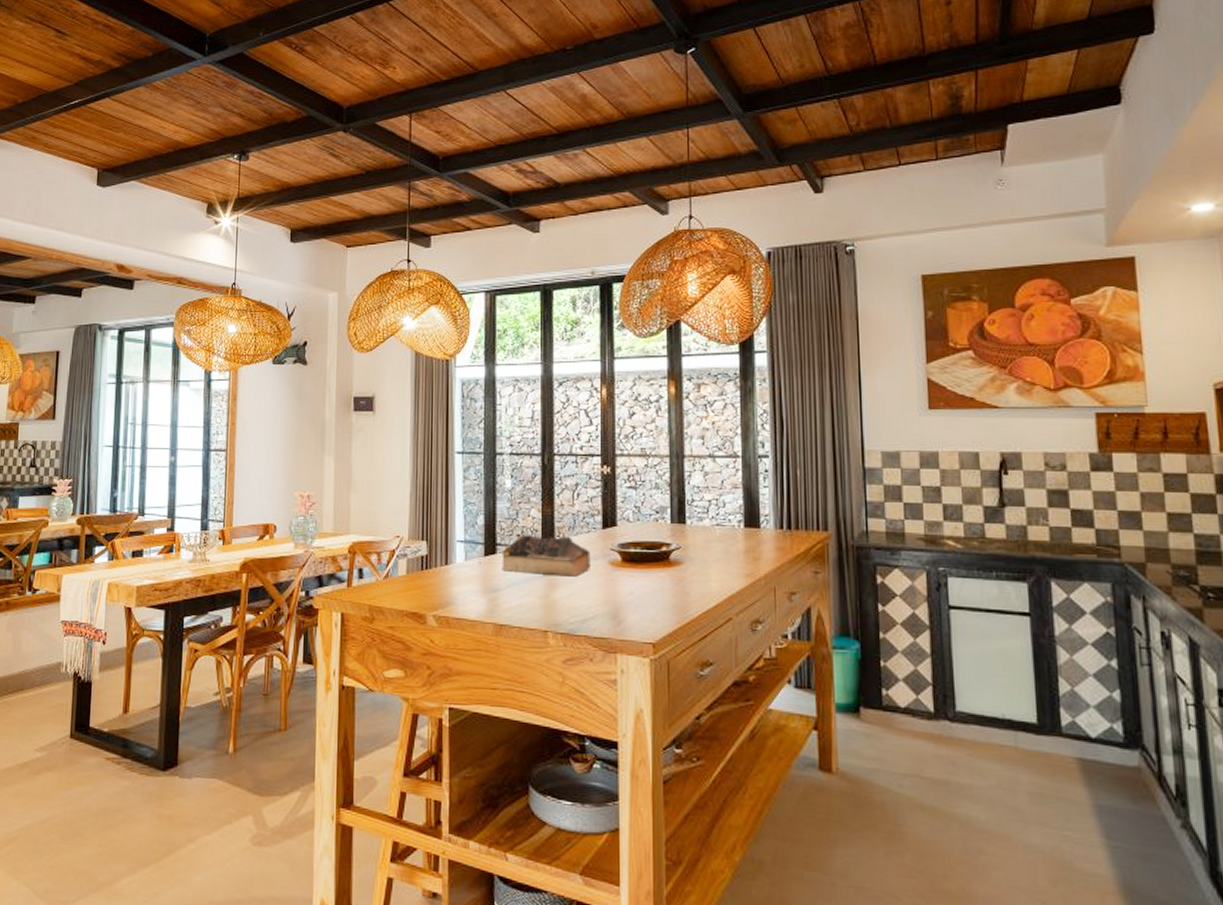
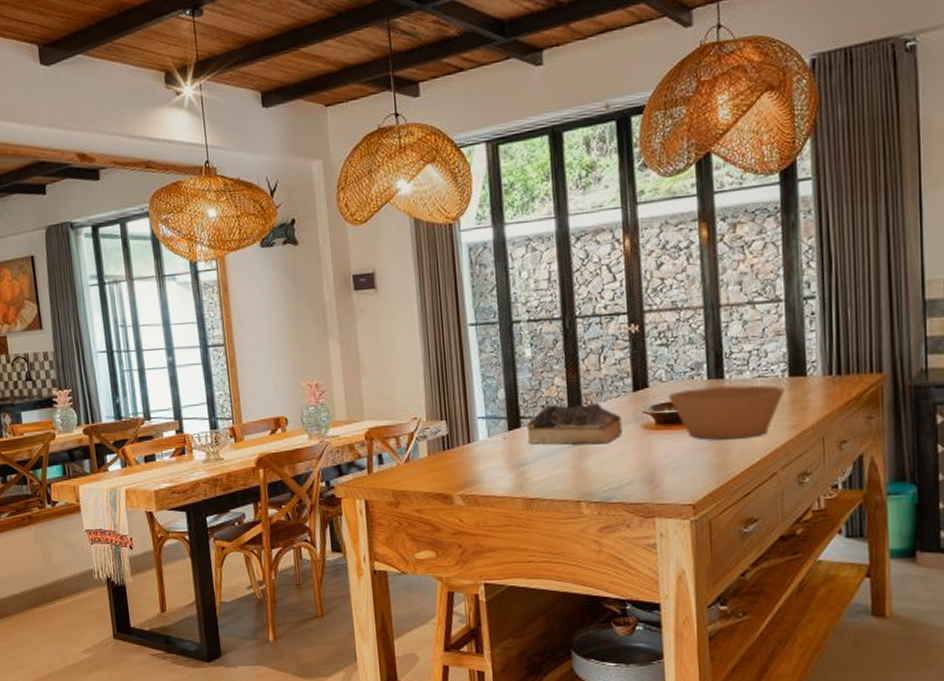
bowl: none [634,530,740,583] -> present [668,385,785,440]

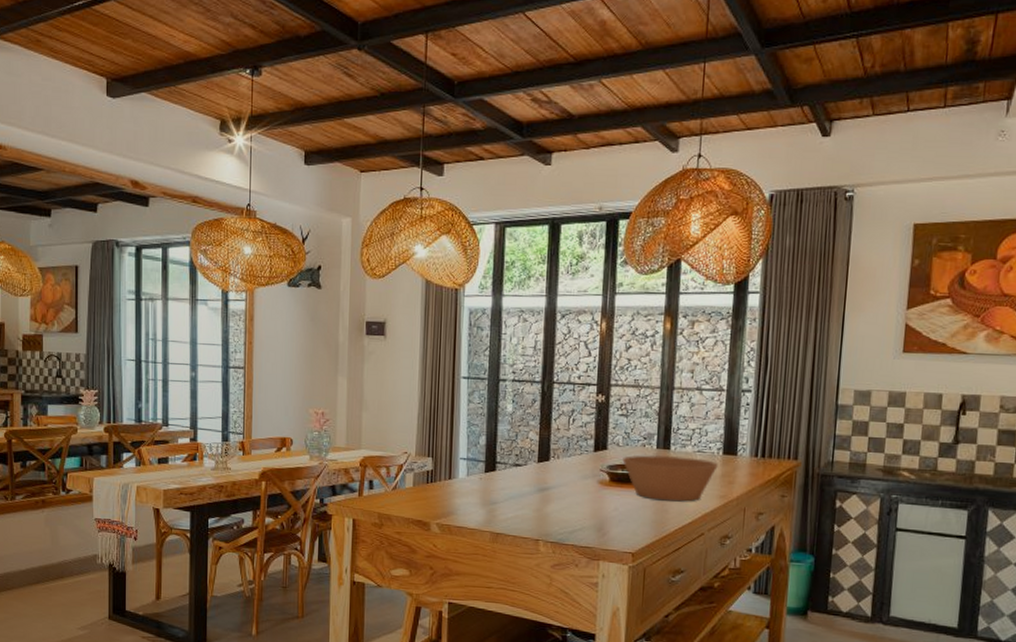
bread loaf: present [526,402,623,445] -> none [500,455,582,494]

